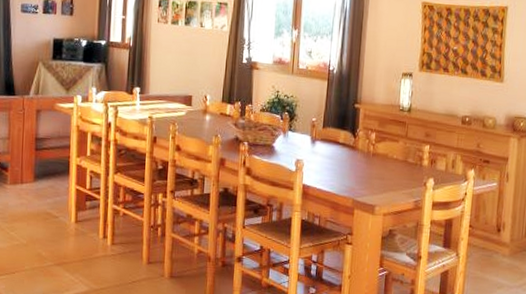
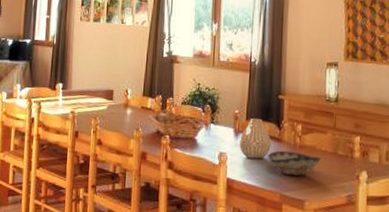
vase: none [316,127,346,166] -> present [239,119,271,159]
decorative bowl: none [341,158,393,182] -> present [267,150,322,175]

